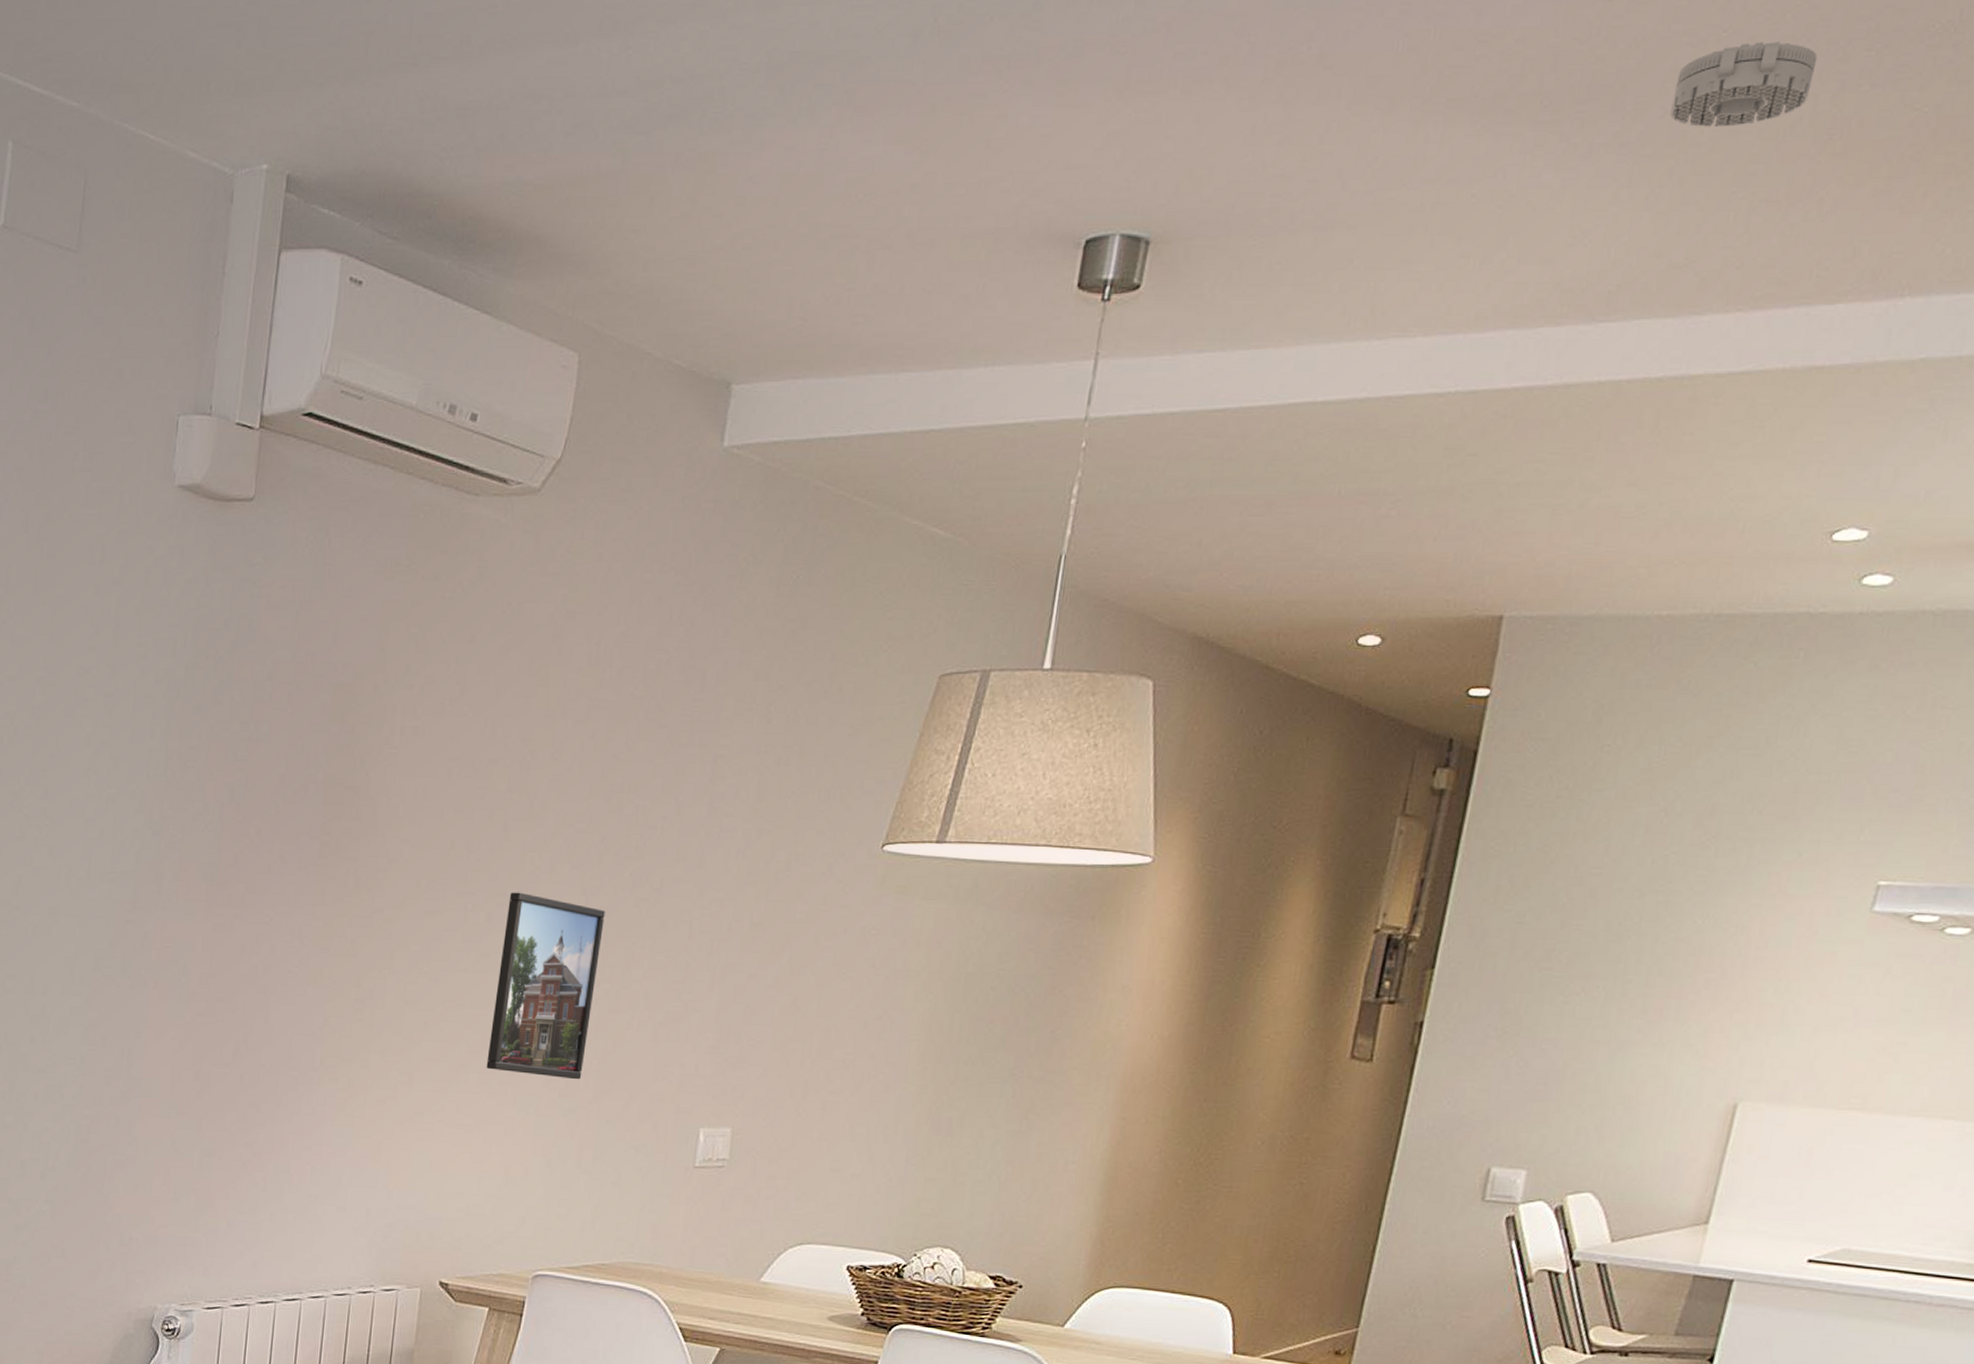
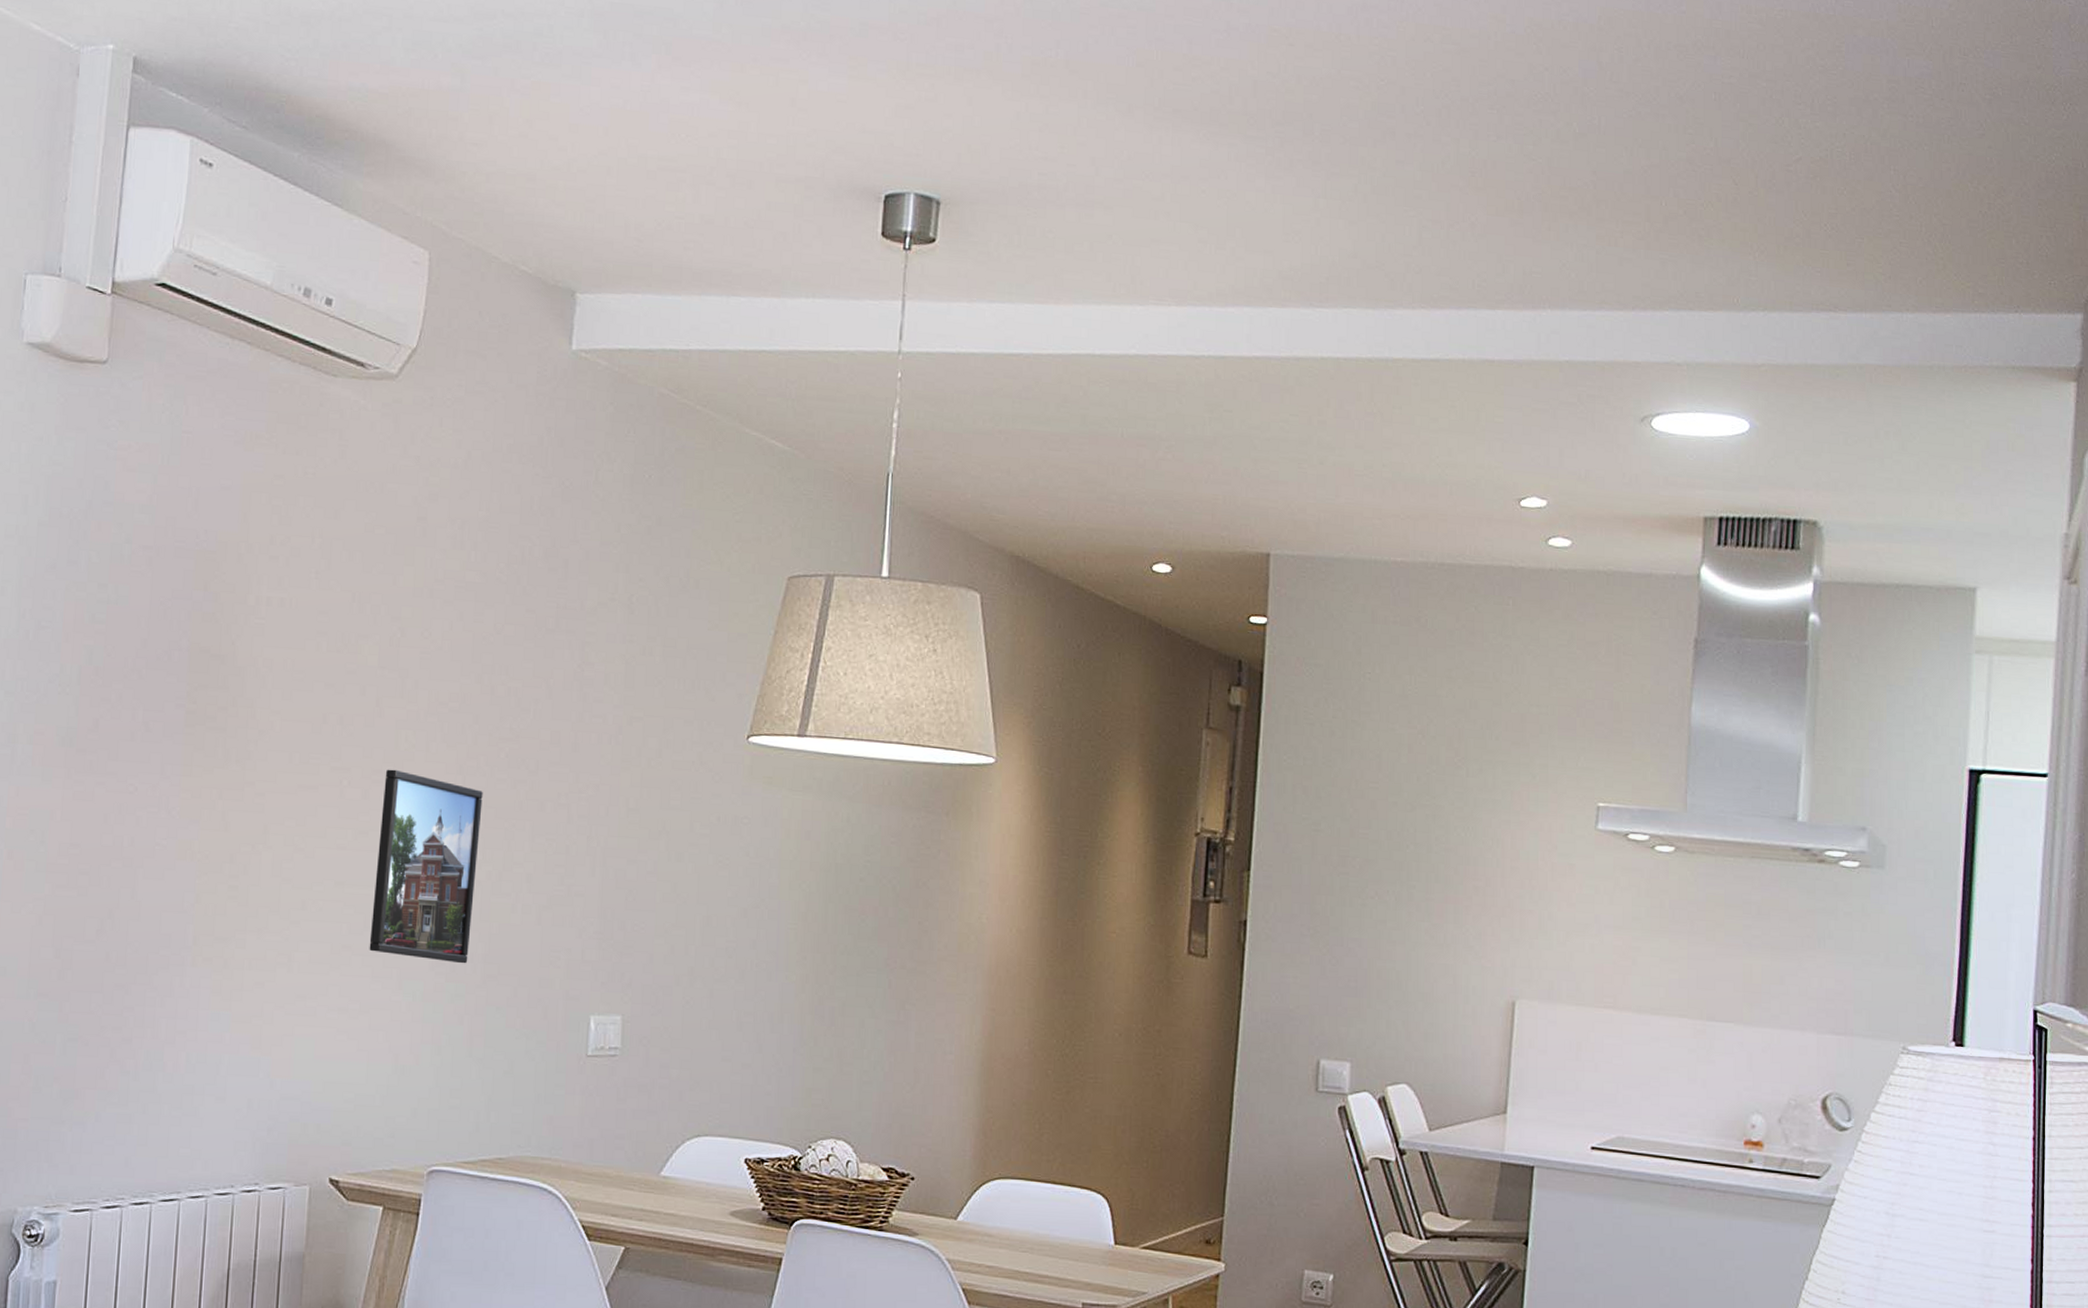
smoke detector: present [1670,42,1818,127] -> none [1349,92,1454,158]

